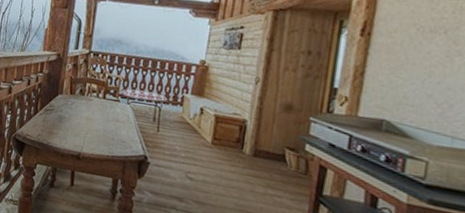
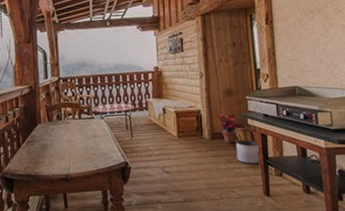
potted plant: none [265,130,297,168] -> present [216,113,242,144]
planter: none [280,166,313,199] -> present [235,140,261,164]

